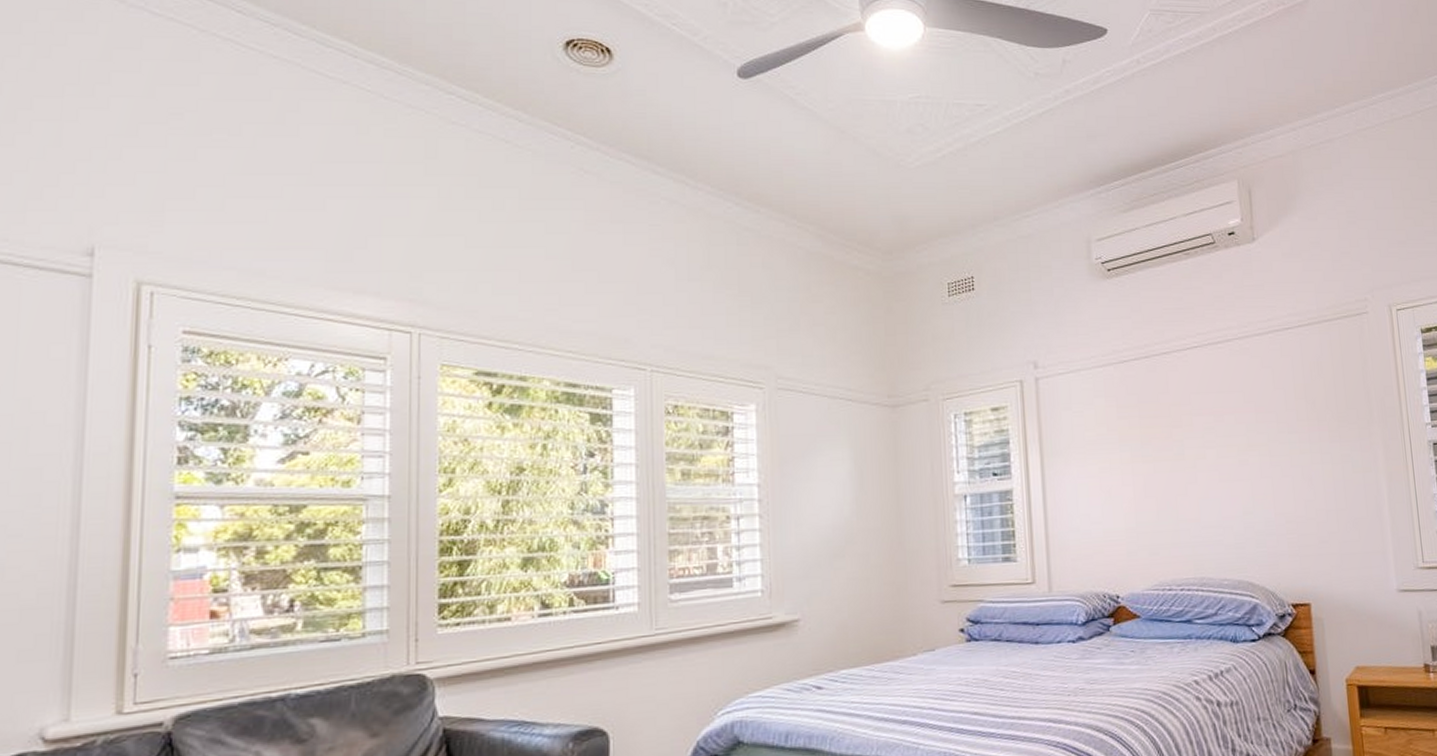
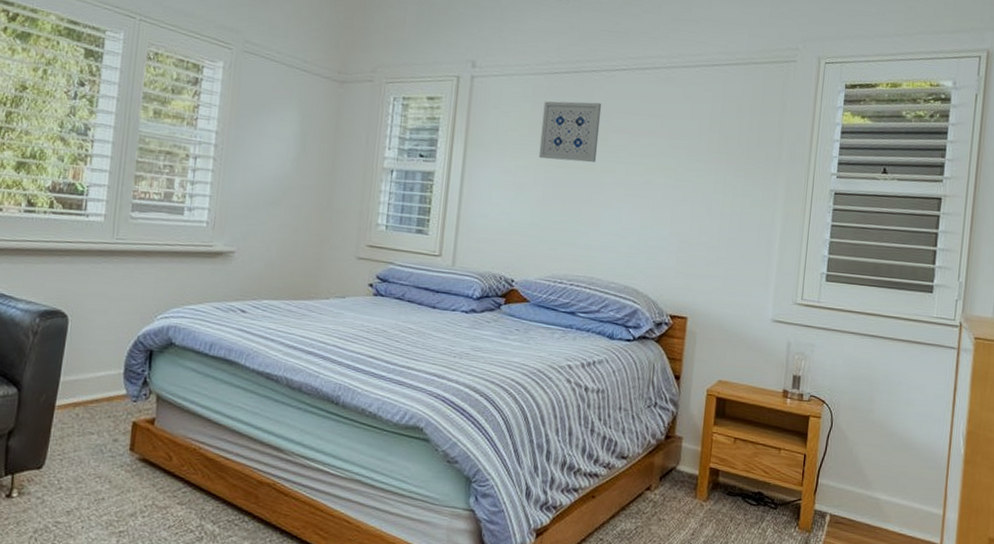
wall art: none [1118,387,1184,457] -> present [539,101,602,163]

